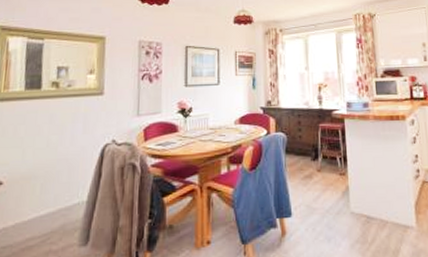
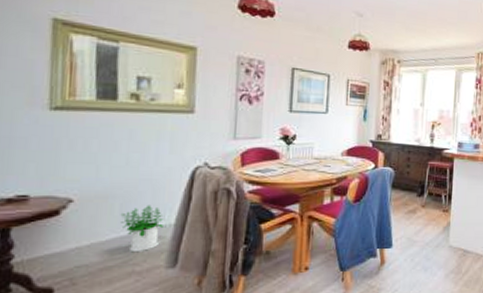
potted plant: none [41,183,77,231] -> present [121,205,164,253]

